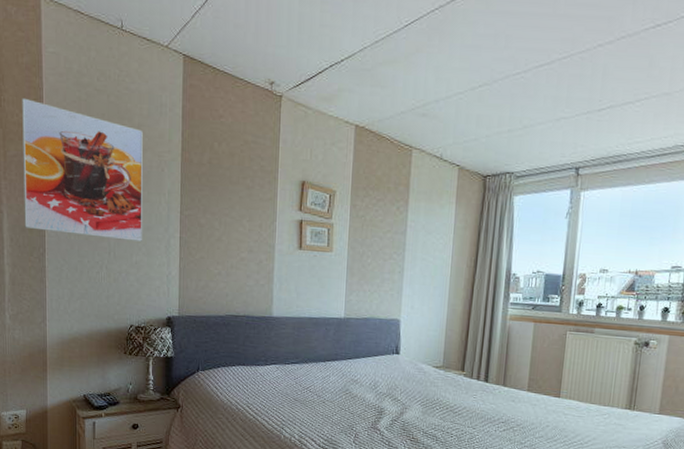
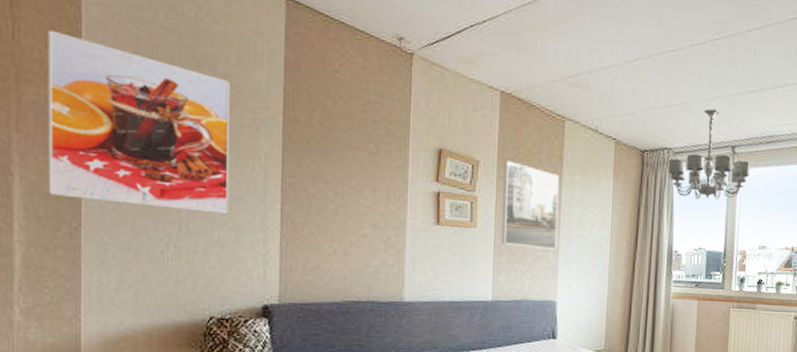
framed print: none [353,190,405,272] -> present [501,161,559,250]
chandelier: none [508,130,594,223] -> present [667,108,750,200]

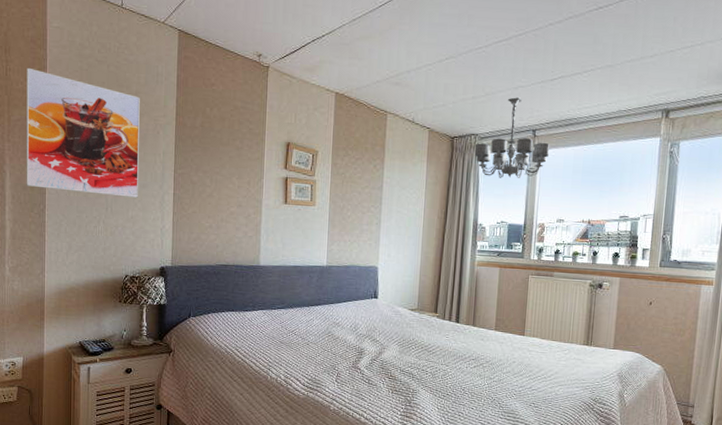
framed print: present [501,161,559,250] -> none [334,150,381,223]

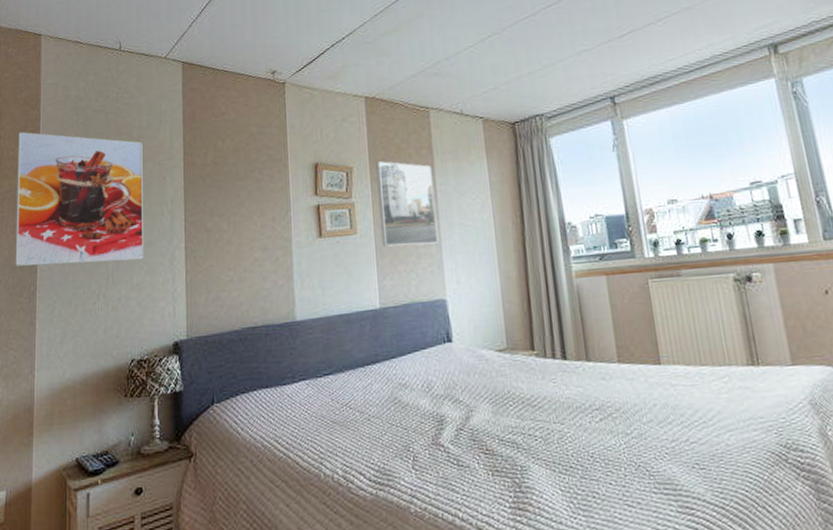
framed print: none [334,150,381,223] -> present [376,161,439,247]
chandelier: present [474,97,549,178] -> none [542,63,637,162]

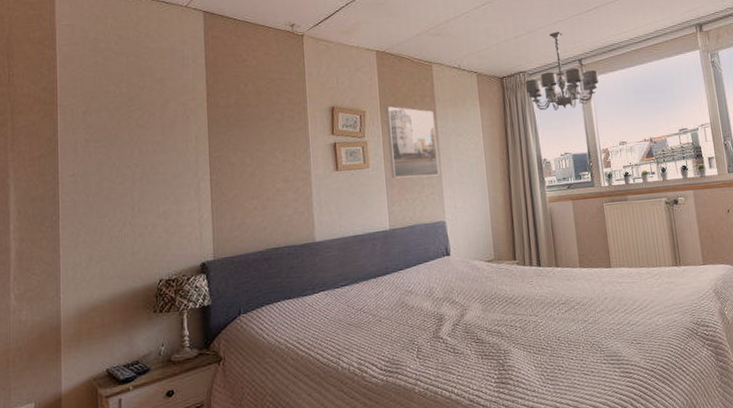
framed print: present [15,131,145,267] -> none [33,70,170,198]
chandelier: none [542,63,637,162] -> present [525,31,599,111]

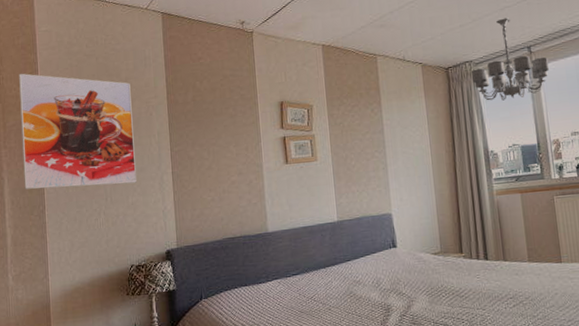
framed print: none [33,70,170,198] -> present [19,73,138,190]
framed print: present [386,106,440,179] -> none [332,100,386,171]

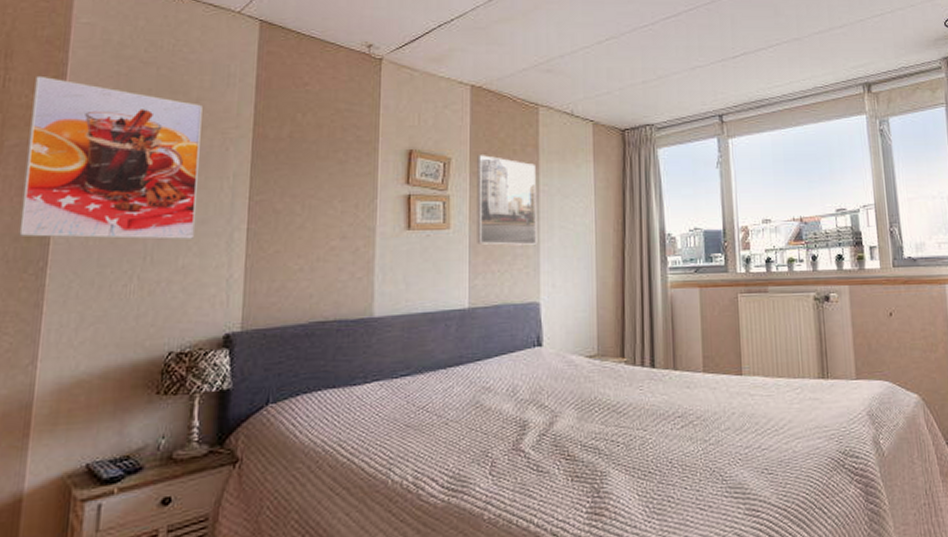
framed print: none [332,100,386,171] -> present [477,155,537,246]
chandelier: present [471,18,549,101] -> none [651,79,741,175]

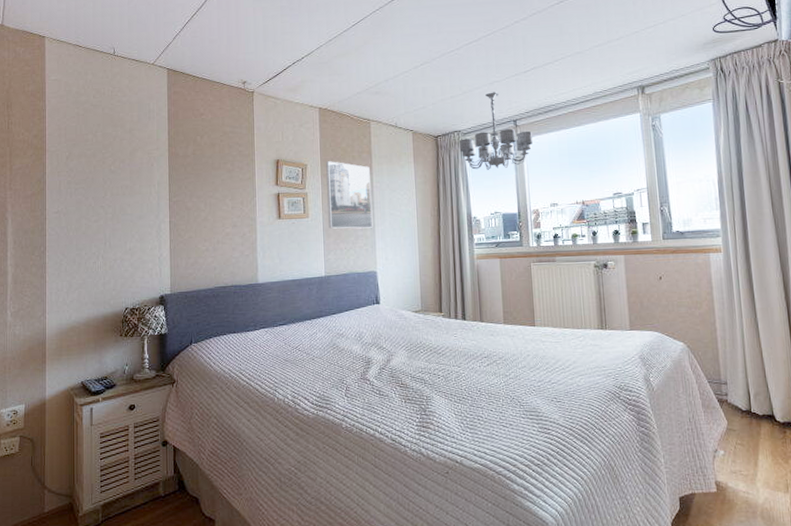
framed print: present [19,75,202,240] -> none [27,119,136,231]
chandelier: none [651,79,741,175] -> present [459,92,533,170]

